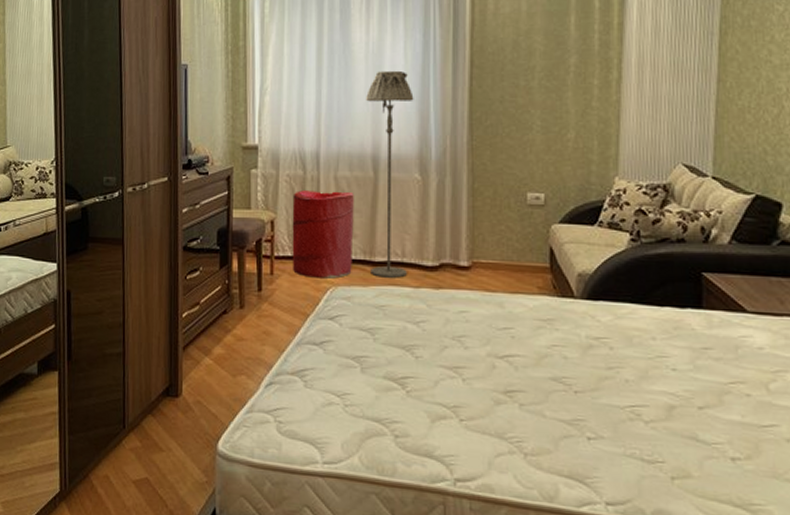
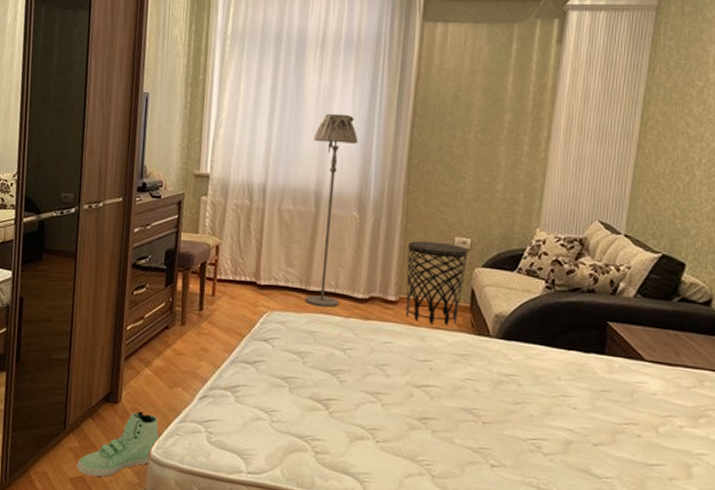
sneaker: none [139,404,226,478] -> present [76,411,159,477]
laundry hamper: present [292,190,354,279] -> none [233,219,295,304]
side table: none [477,199,543,289] -> present [405,240,468,326]

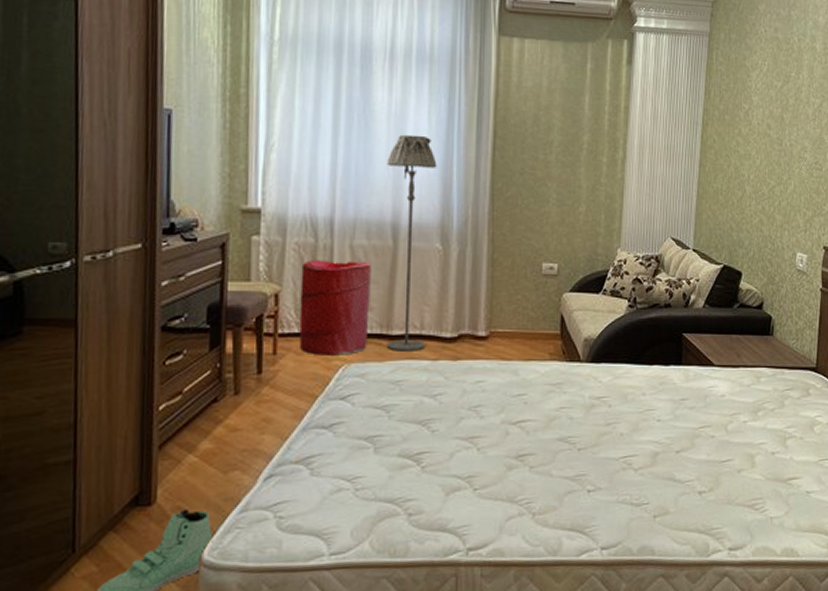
laundry hamper: none [233,219,295,304] -> present [299,260,371,356]
side table: present [405,240,468,326] -> none [496,269,556,356]

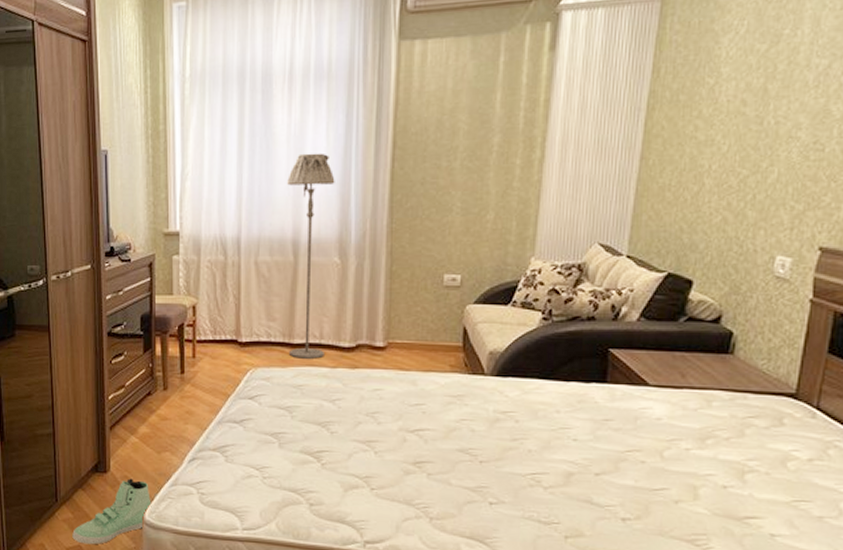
laundry hamper: present [299,260,371,356] -> none [213,276,274,361]

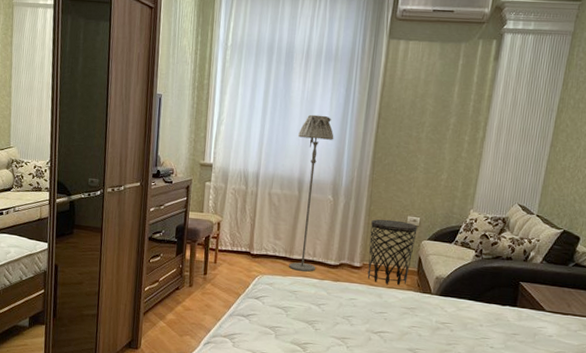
side table: none [394,281,459,368] -> present [367,219,418,286]

